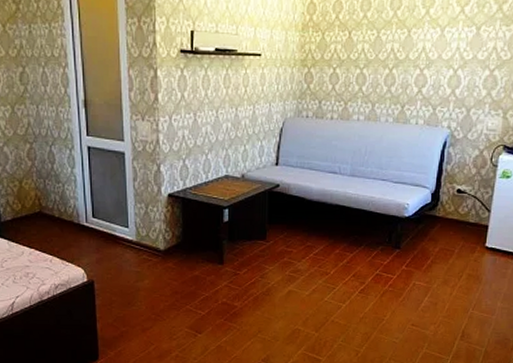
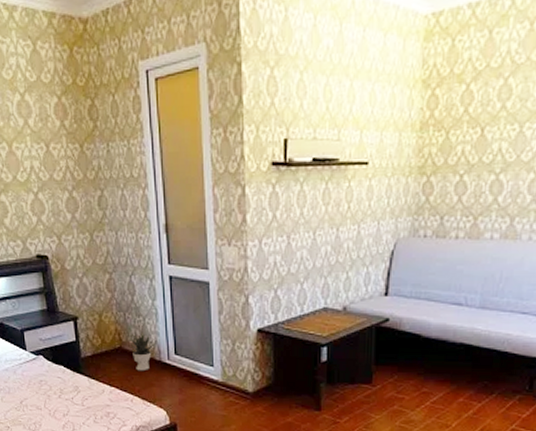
potted plant: none [50,198,75,234] -> present [131,333,156,371]

